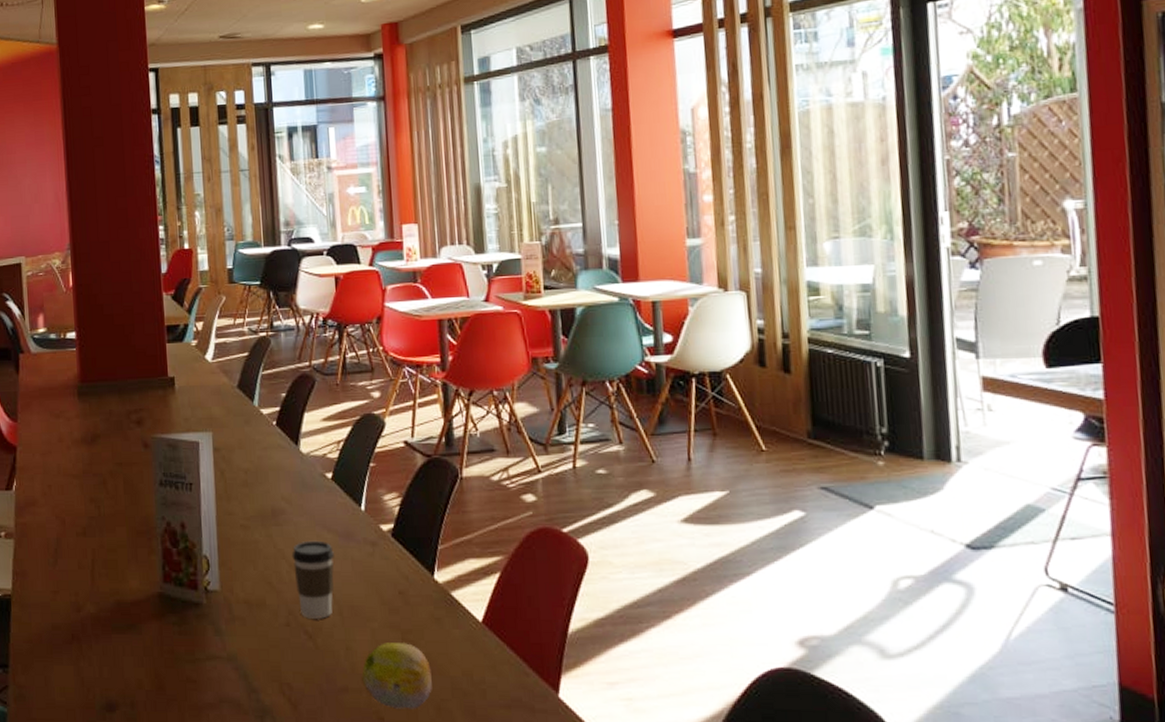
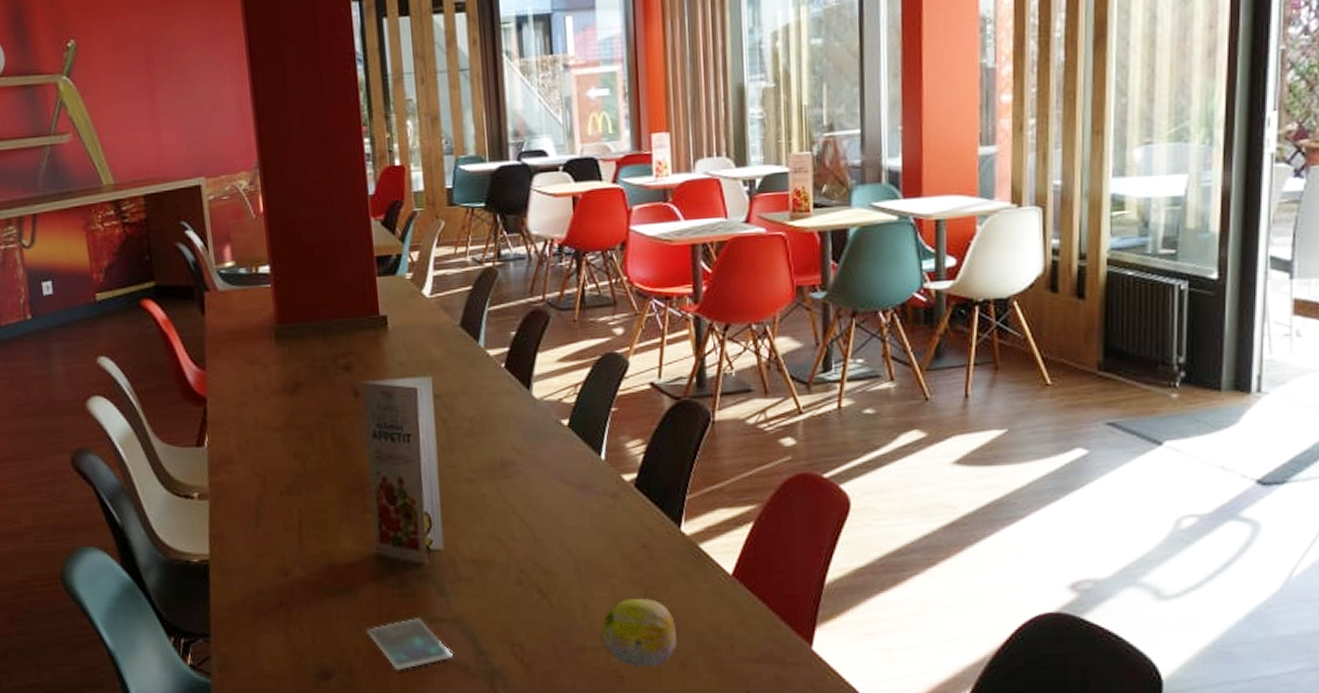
smartphone: none [149,655,227,706] -> present [367,618,453,671]
coffee cup: present [291,540,334,619] -> none [523,493,571,576]

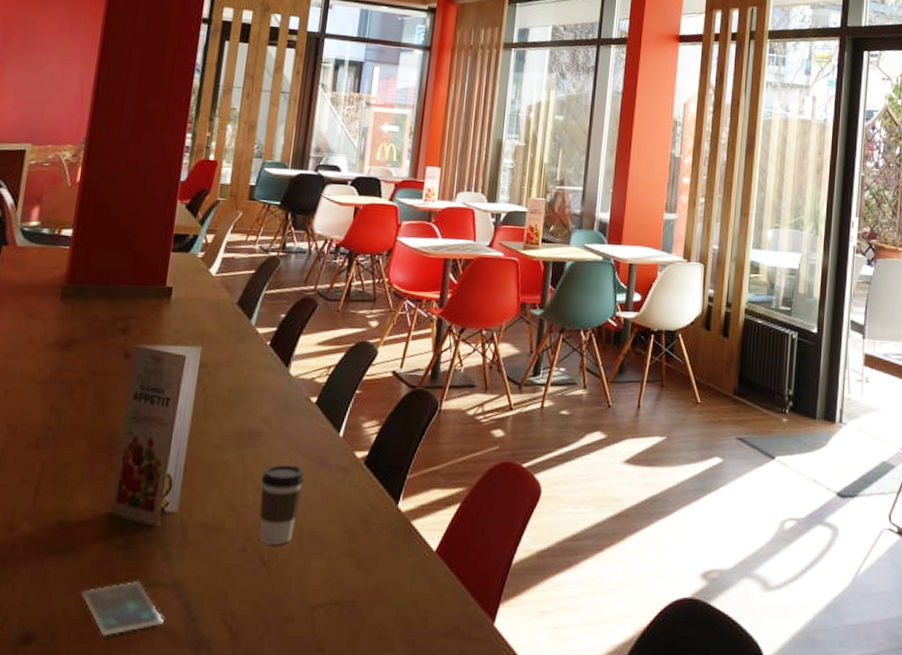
coffee cup: none [523,493,571,576] -> present [259,464,305,545]
fruit: present [600,599,677,667] -> none [309,570,380,639]

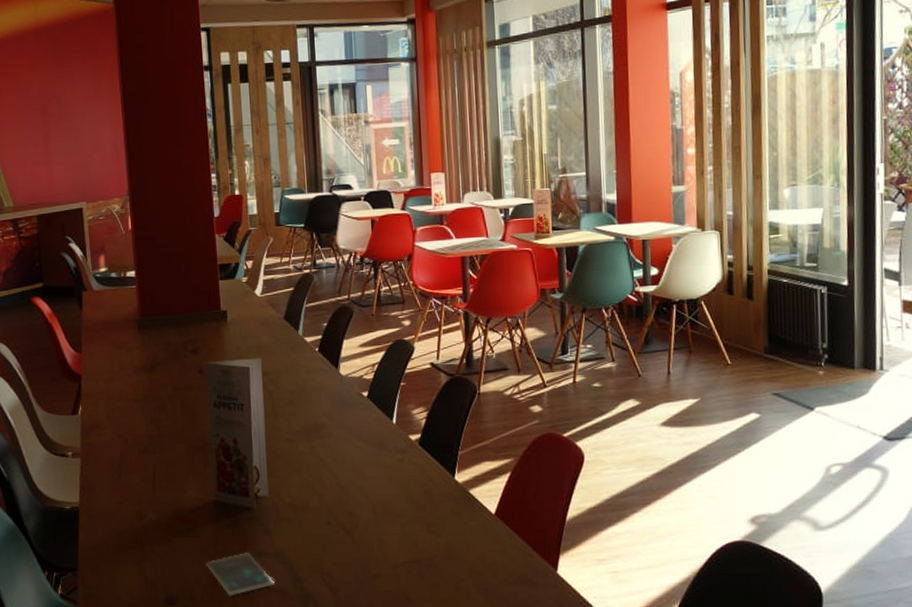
coffee cup: present [259,464,305,545] -> none [332,450,369,517]

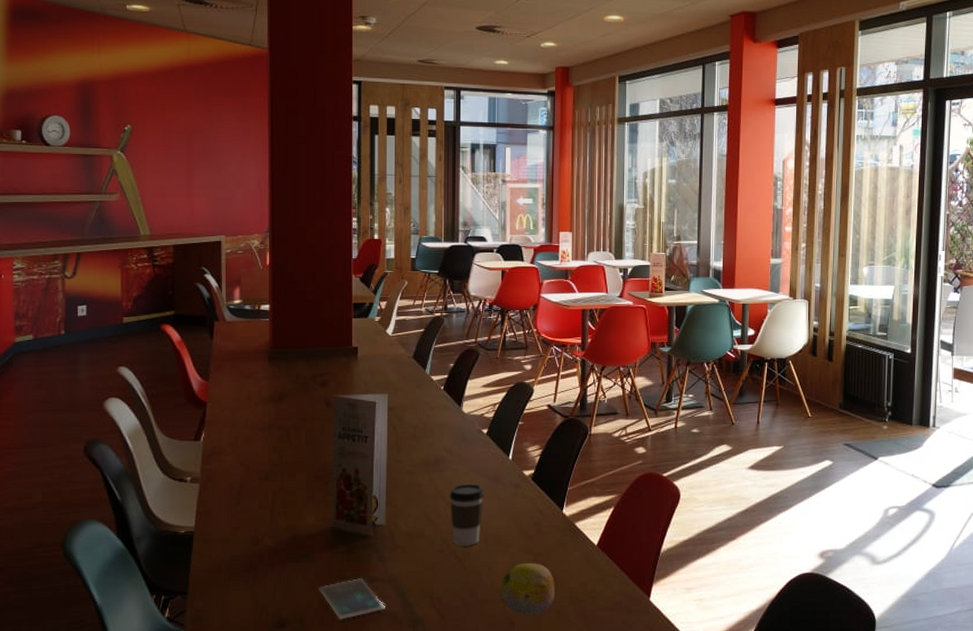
coffee cup: none [332,450,369,517] -> present [449,483,484,546]
fruit: none [392,534,452,590] -> present [499,563,555,615]

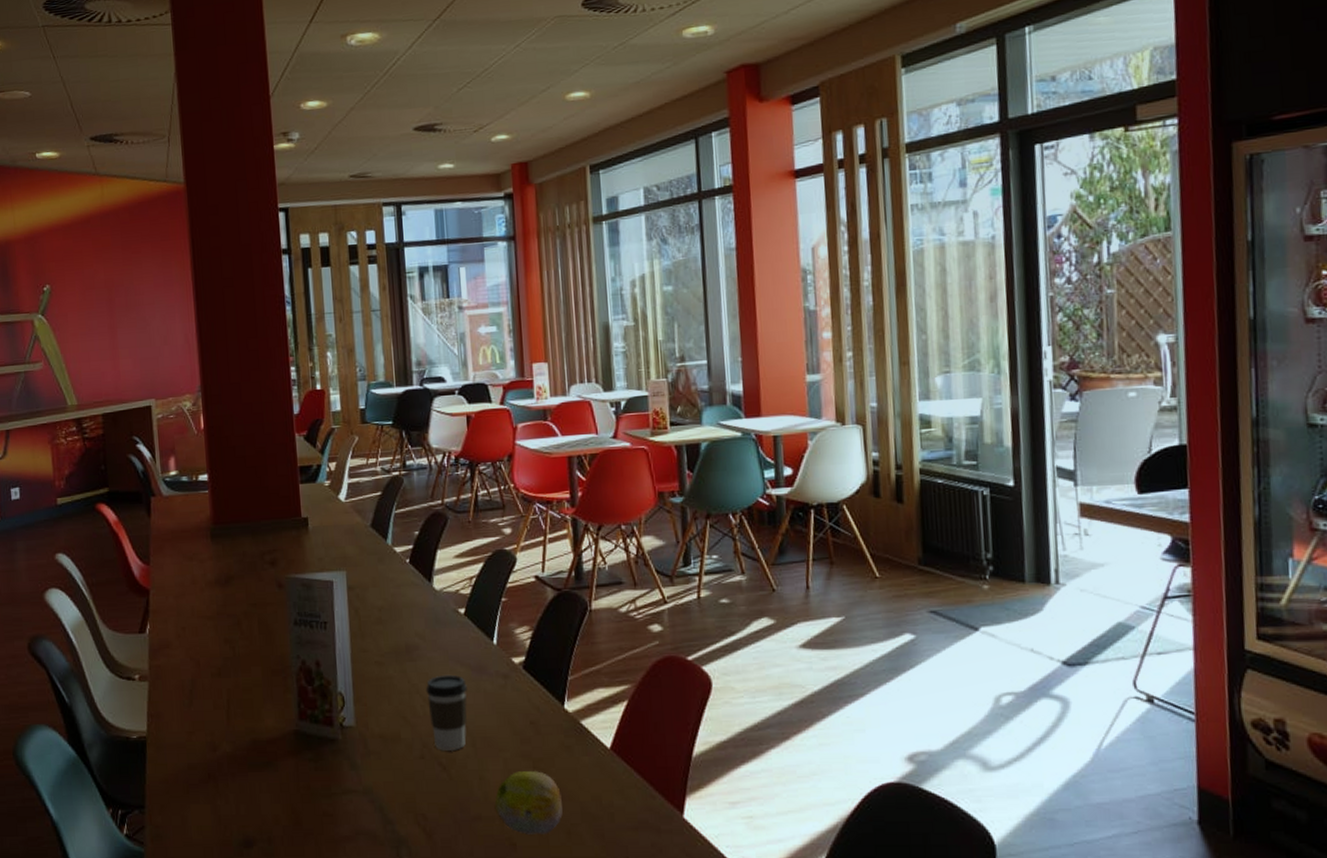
smartphone: present [319,578,385,620] -> none [286,790,363,839]

